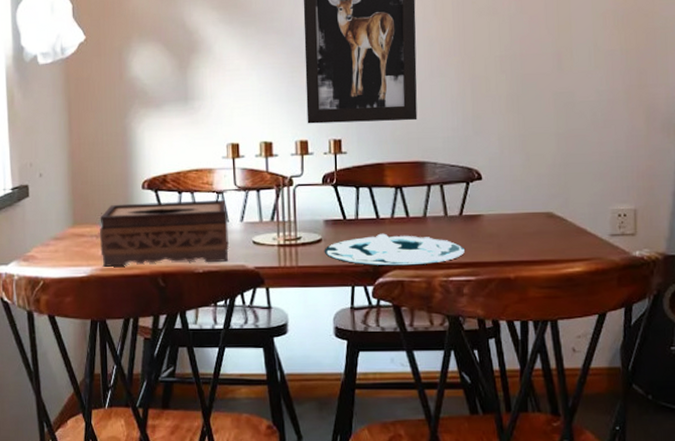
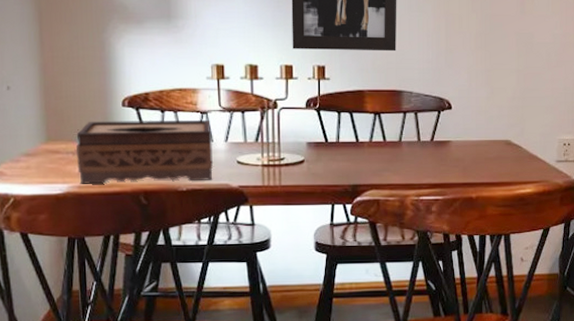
plate: present [324,233,465,266] -> none [306,156,434,186]

